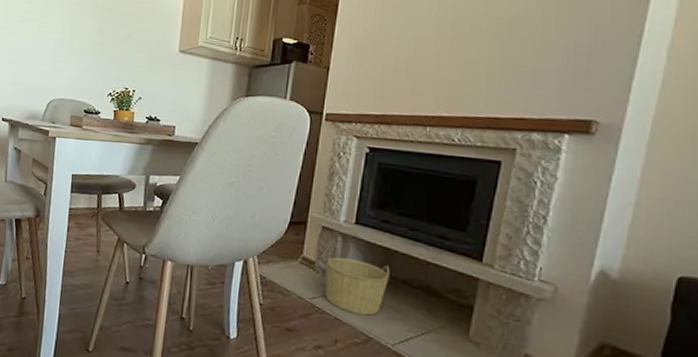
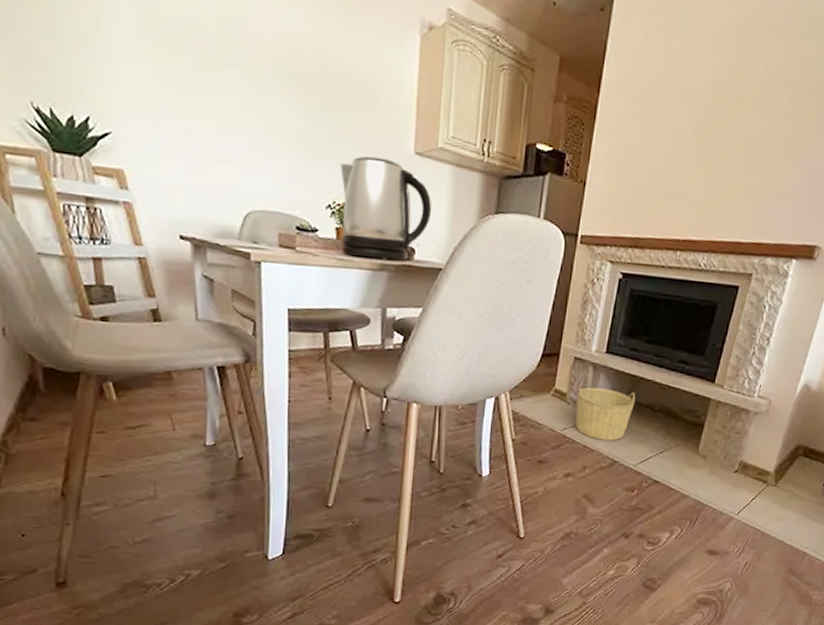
kettle: none [117,55,192,136] -> present [340,156,432,261]

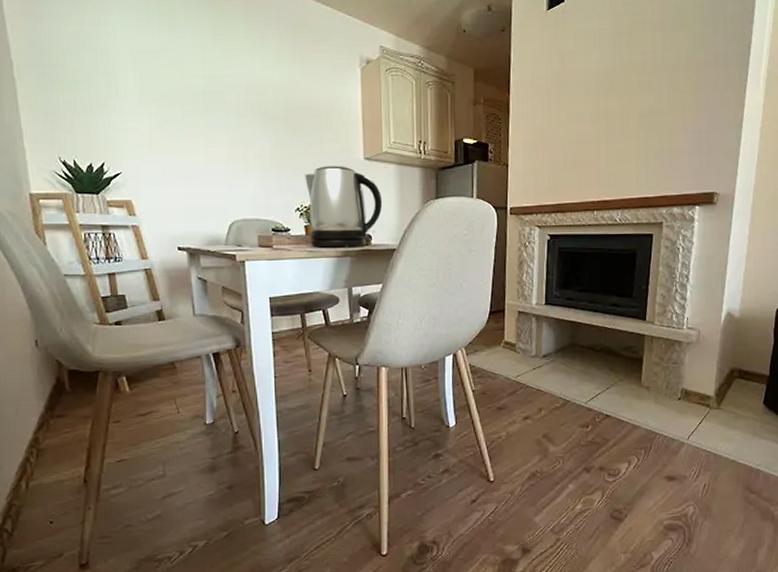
basket: present [575,387,636,441] -> none [524,336,577,383]

